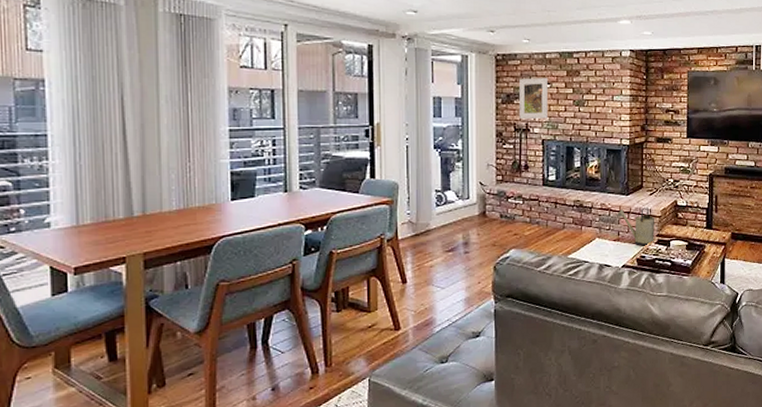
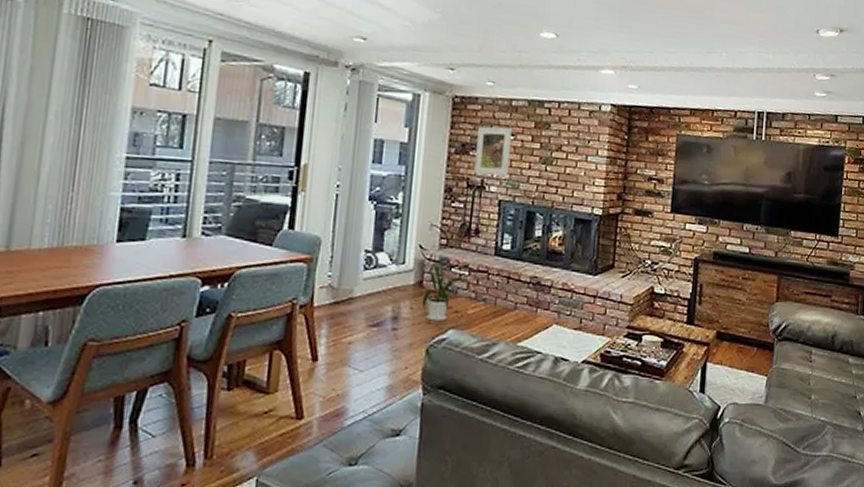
house plant: none [486,195,525,244] -> present [421,263,471,322]
watering can: present [617,206,658,246] -> none [581,291,629,339]

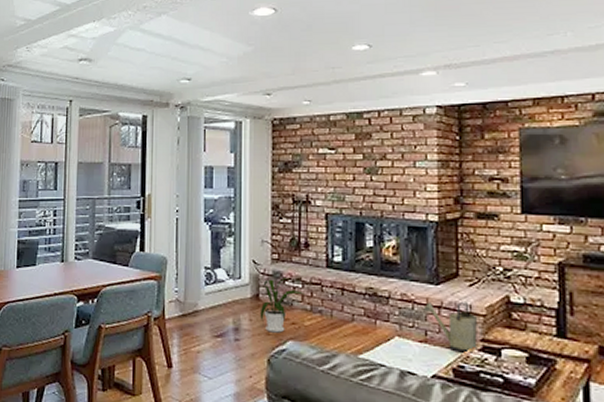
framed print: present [474,126,512,176] -> none [299,143,332,189]
watering can: none [581,291,629,339] -> present [423,301,482,353]

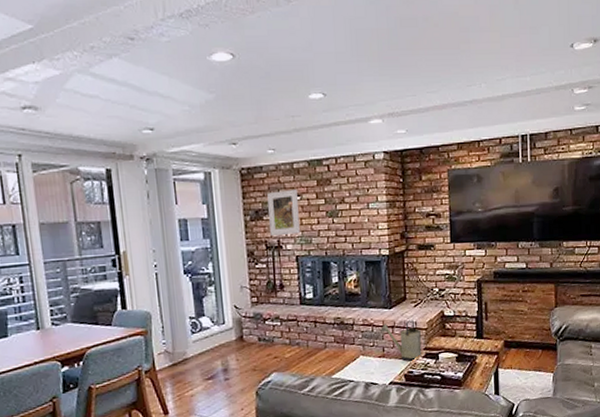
house plant: present [260,277,305,333] -> none [245,317,283,368]
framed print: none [299,143,332,189] -> present [267,190,300,235]

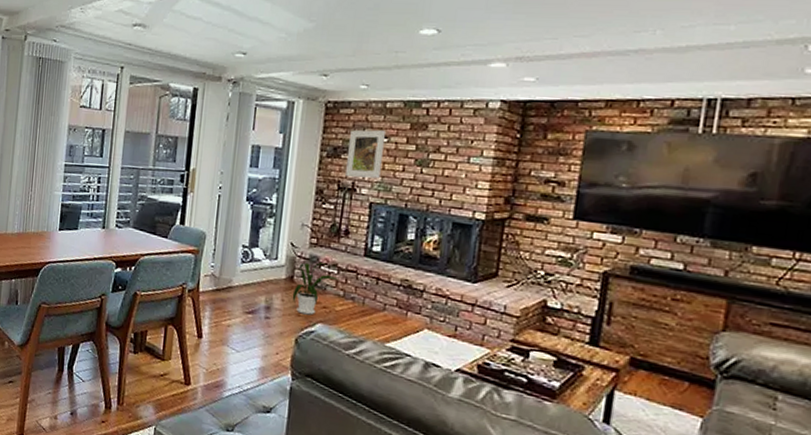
house plant: none [245,317,283,368] -> present [292,261,339,315]
watering can: present [380,319,425,361] -> none [456,299,514,352]

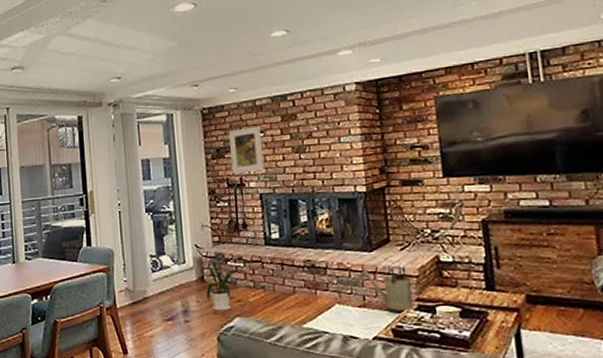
watering can: none [456,299,514,352] -> present [359,264,417,314]

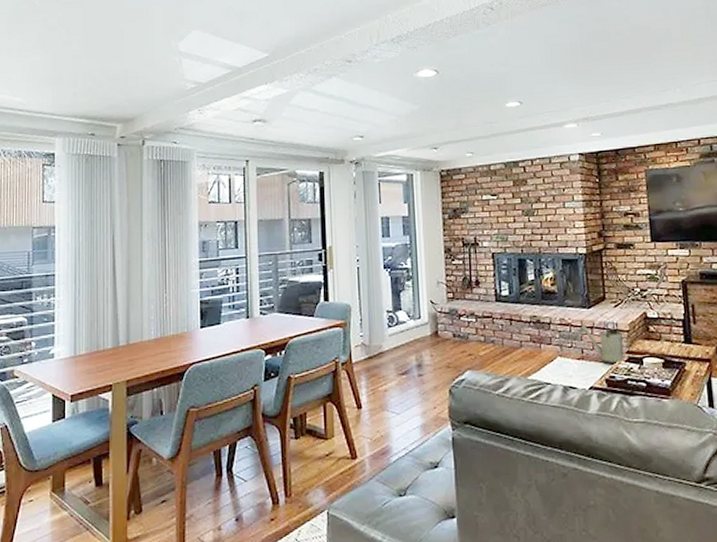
house plant: present [206,257,247,312] -> none [439,313,478,365]
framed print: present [229,127,264,173] -> none [465,190,496,233]

